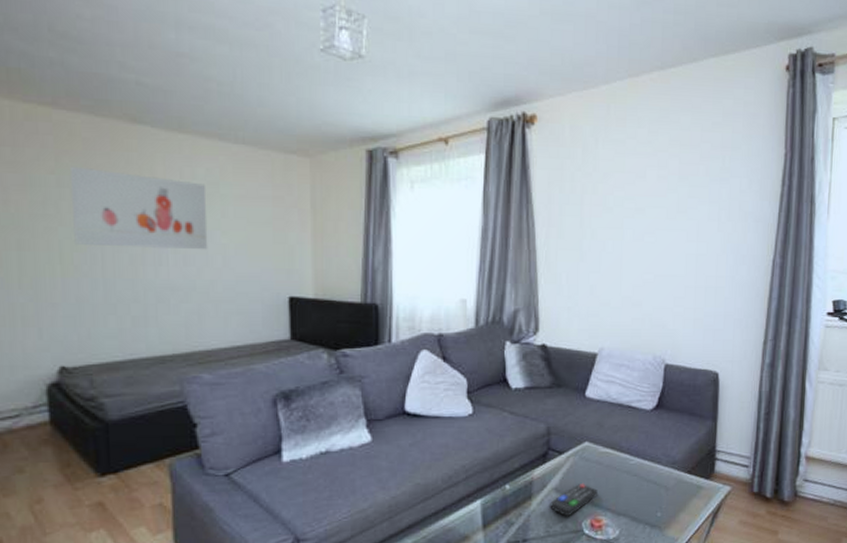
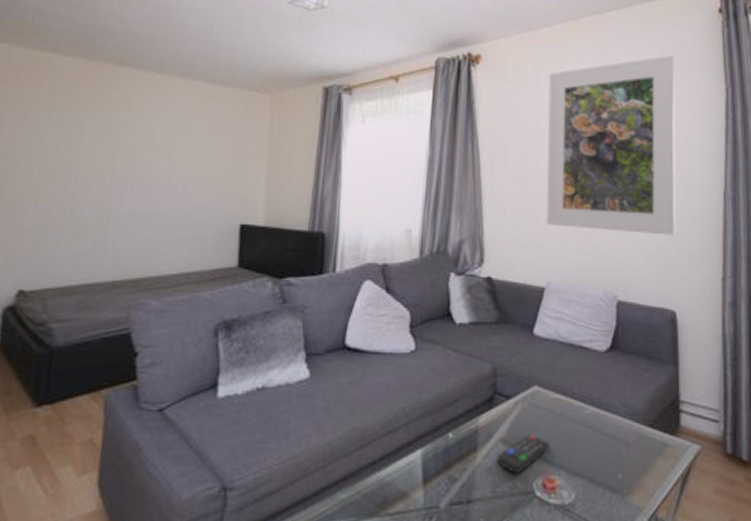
wall art: present [71,166,208,250] -> none [52,103,176,179]
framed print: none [600,117,738,302] -> present [546,55,677,236]

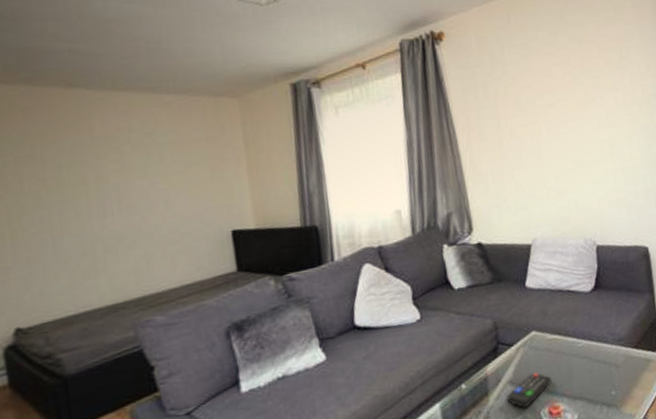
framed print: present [546,55,677,236] -> none [511,10,642,188]

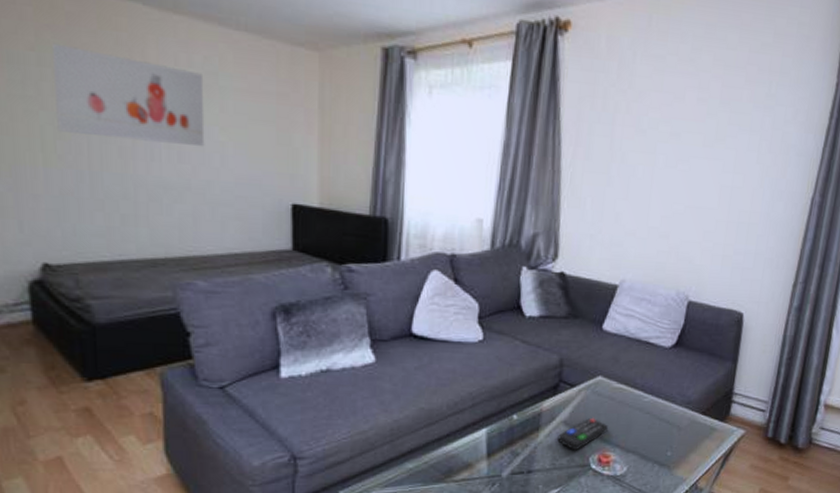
wall art: none [13,134,150,208] -> present [53,43,205,148]

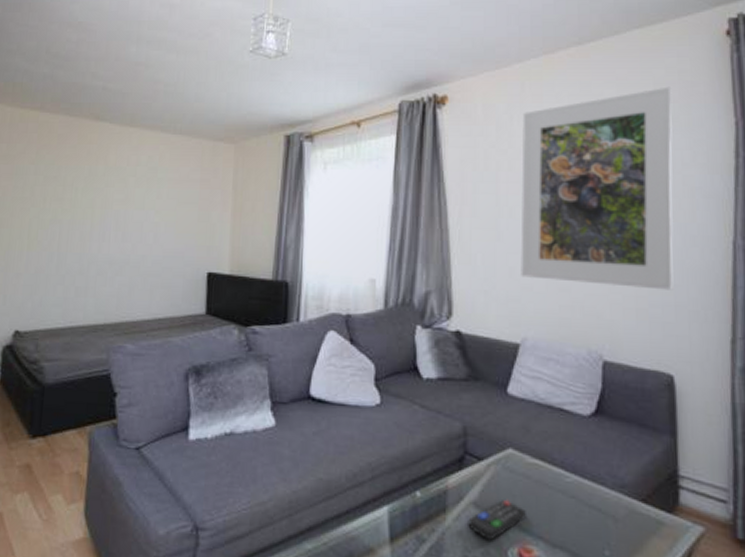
wall art: present [53,43,205,148] -> none [40,157,147,228]
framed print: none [626,38,790,240] -> present [520,86,674,290]

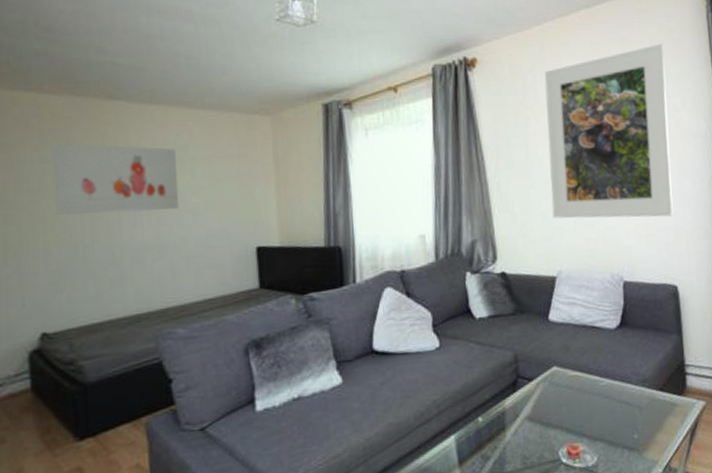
wall art: none [40,157,147,228] -> present [53,143,180,215]
remote control: present [468,499,526,541] -> none [524,409,571,446]

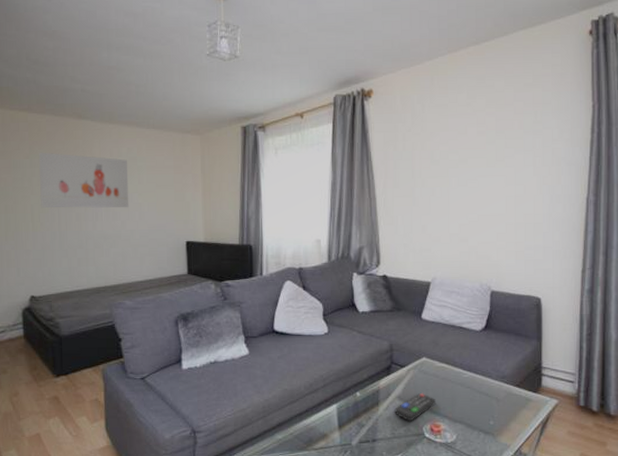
remote control: none [524,409,571,446] -> present [394,392,436,422]
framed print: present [544,43,674,219] -> none [431,78,547,236]

